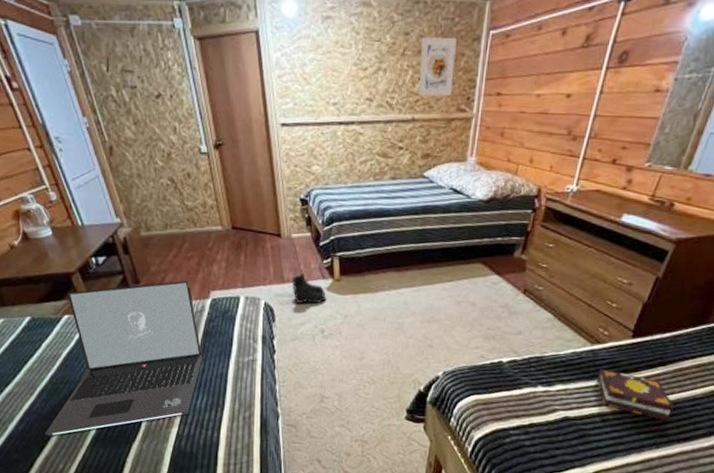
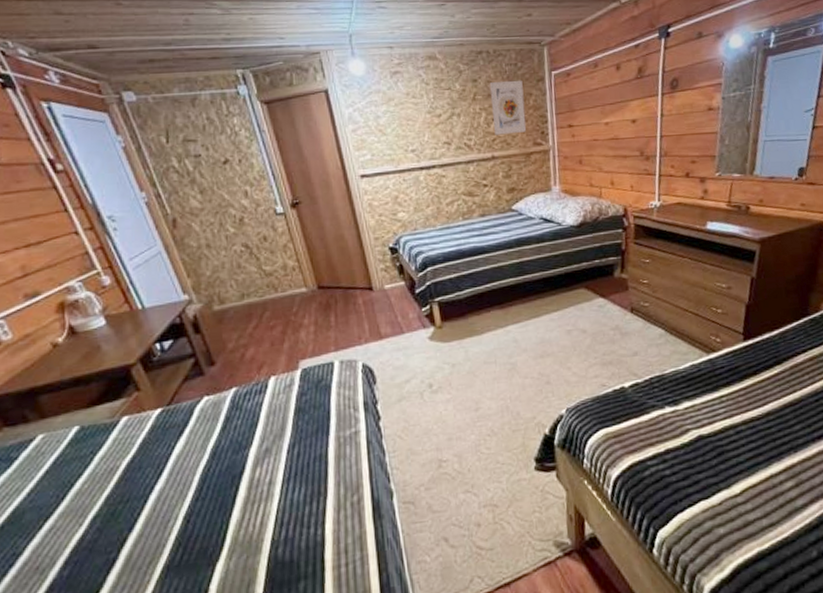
laptop: present [45,280,203,436] -> none [99,352,297,577]
boots: present [291,273,326,304] -> none [390,325,430,359]
book: present [596,369,675,421] -> none [720,377,801,422]

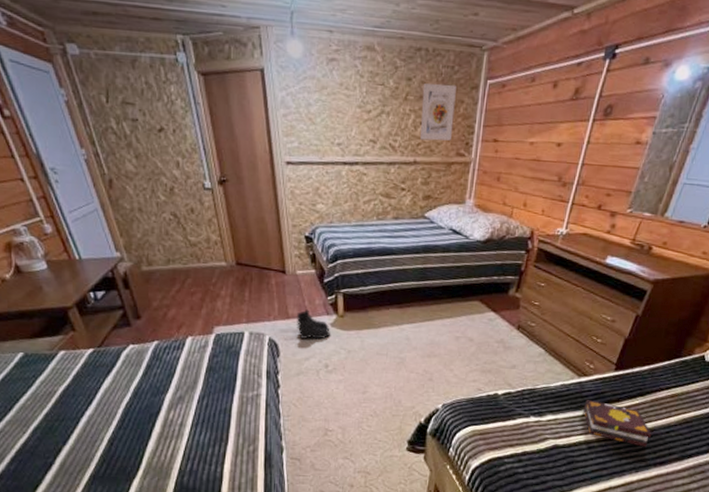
boots: none [390,325,430,359] -> present [296,309,330,340]
book: none [720,377,801,422] -> present [583,400,652,447]

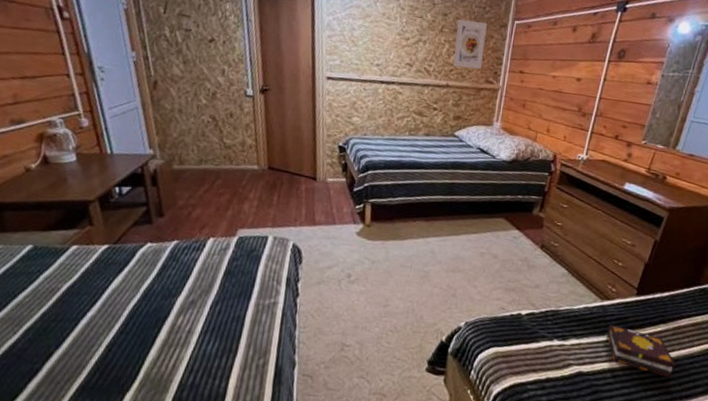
boots: present [296,309,330,340] -> none [322,217,356,248]

